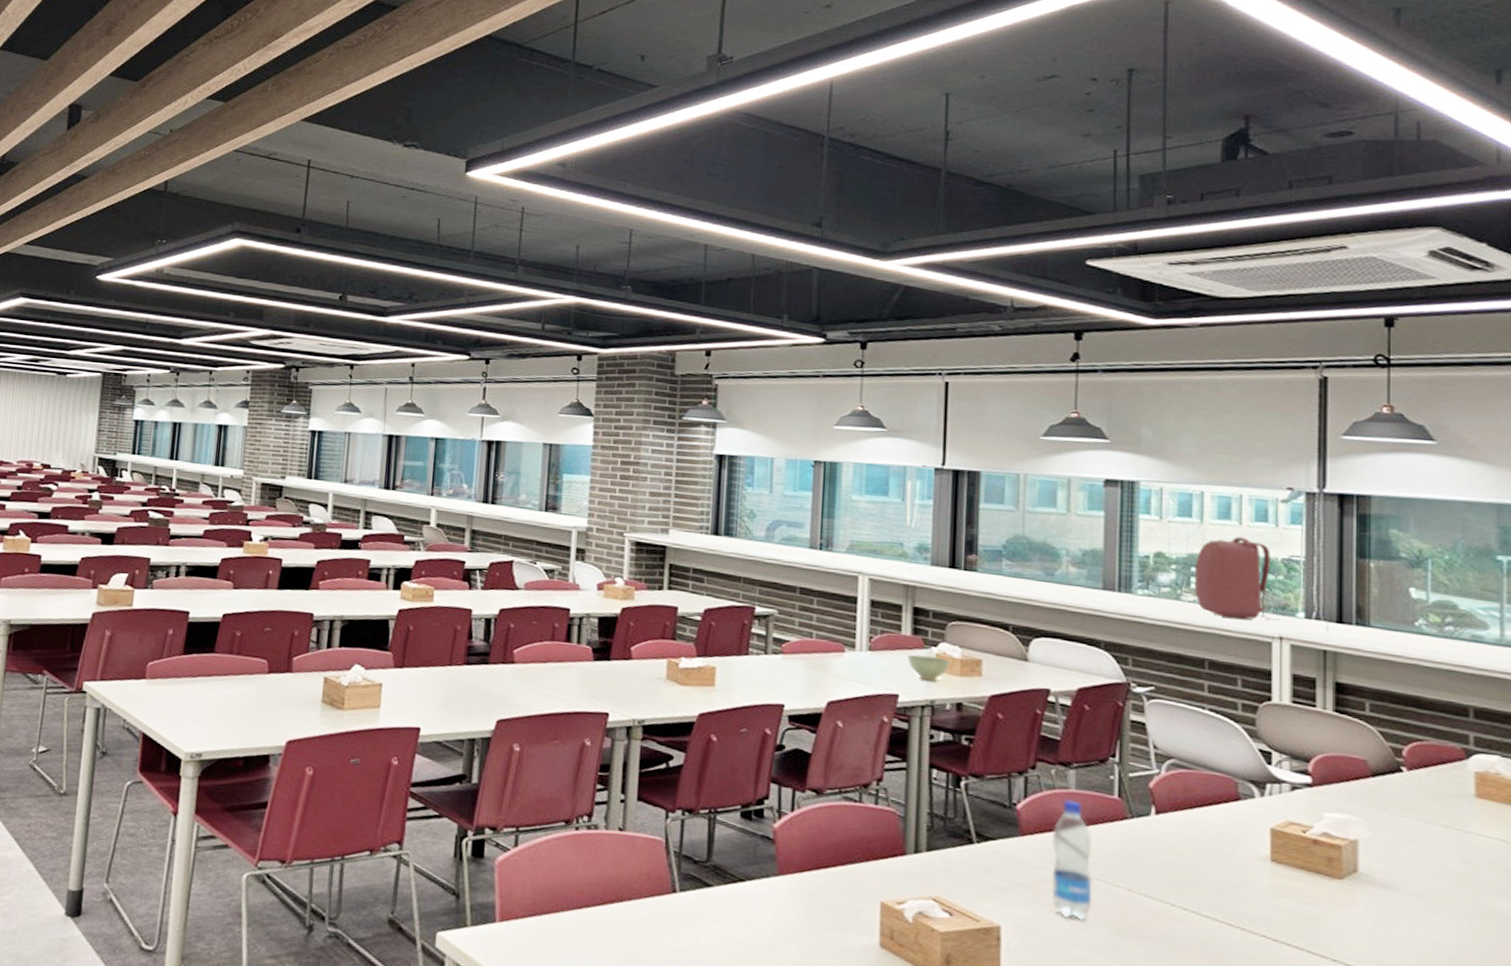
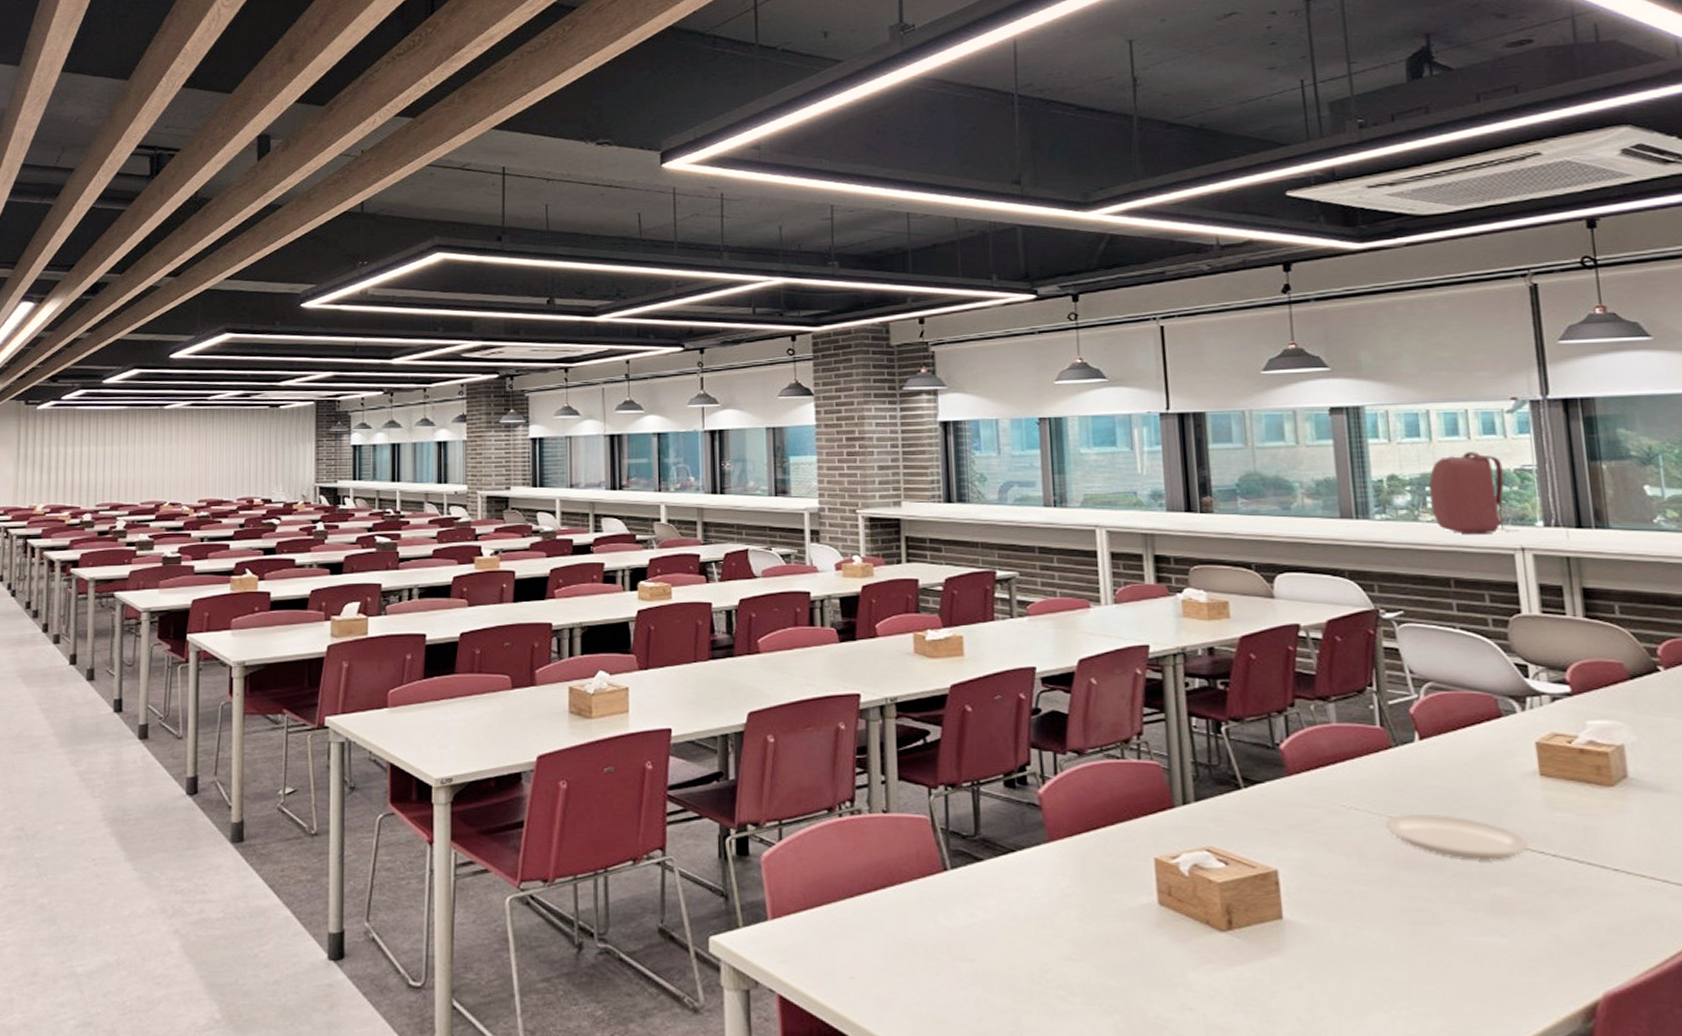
bowl: present [907,654,951,682] -> none [1154,603,1198,628]
bottle: present [1051,799,1093,921] -> none [1318,734,1367,856]
plate: none [1111,884,1252,939] -> present [1384,813,1529,860]

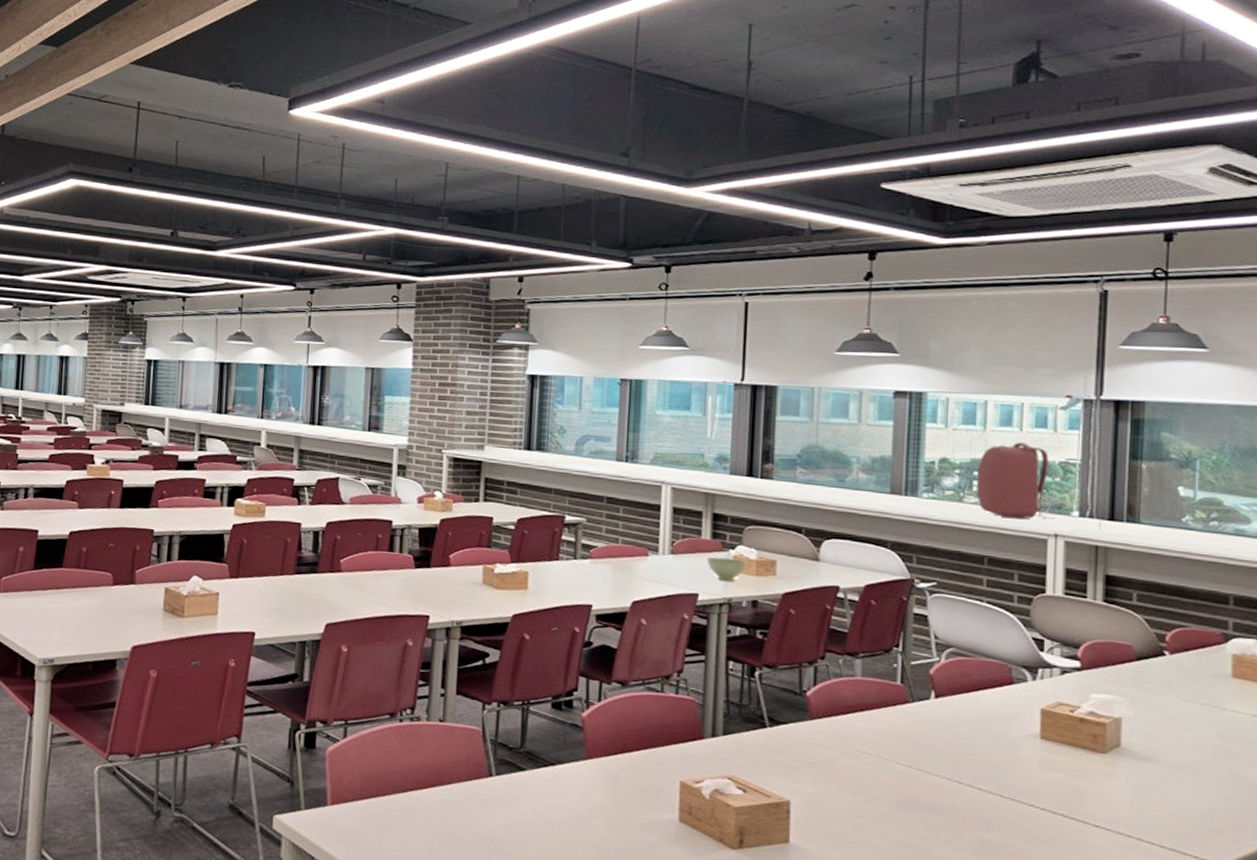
bowl: none [1154,603,1198,628] -> present [707,556,747,581]
plate: present [1384,813,1529,860] -> none [892,761,1021,809]

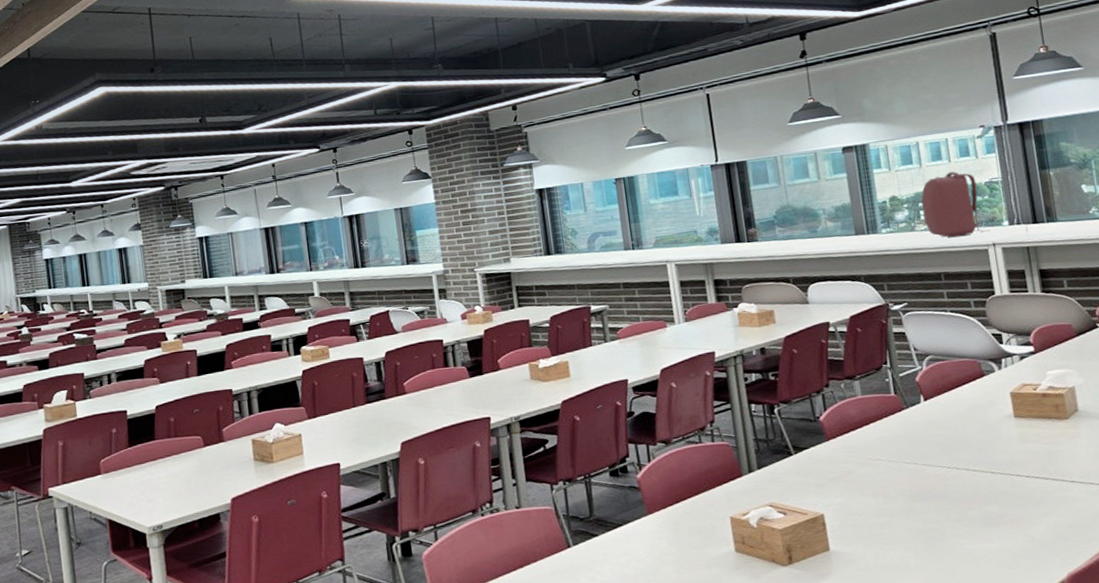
bowl: present [707,556,747,581] -> none [716,315,750,336]

